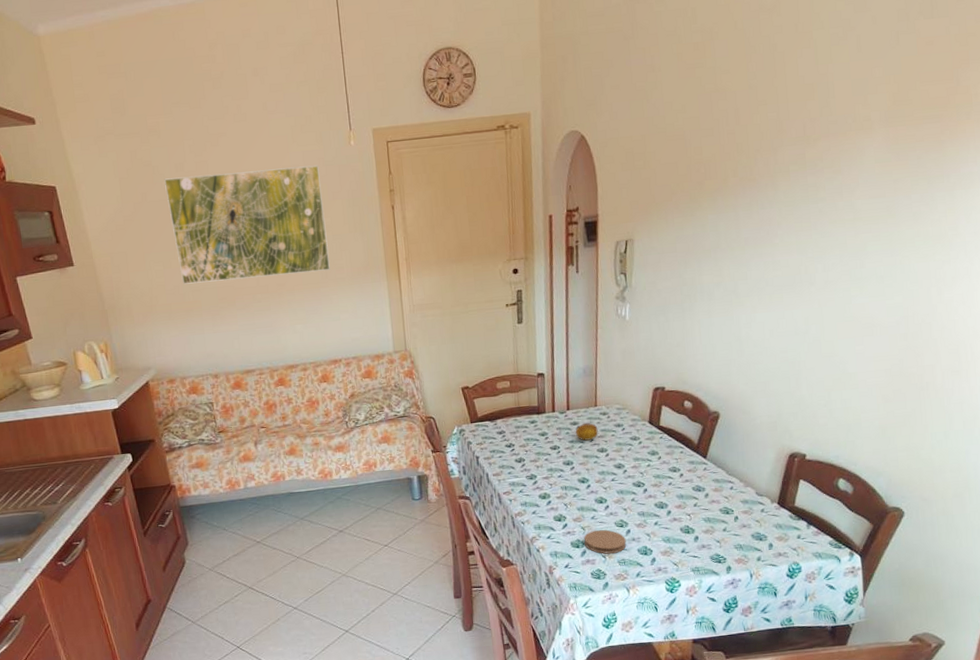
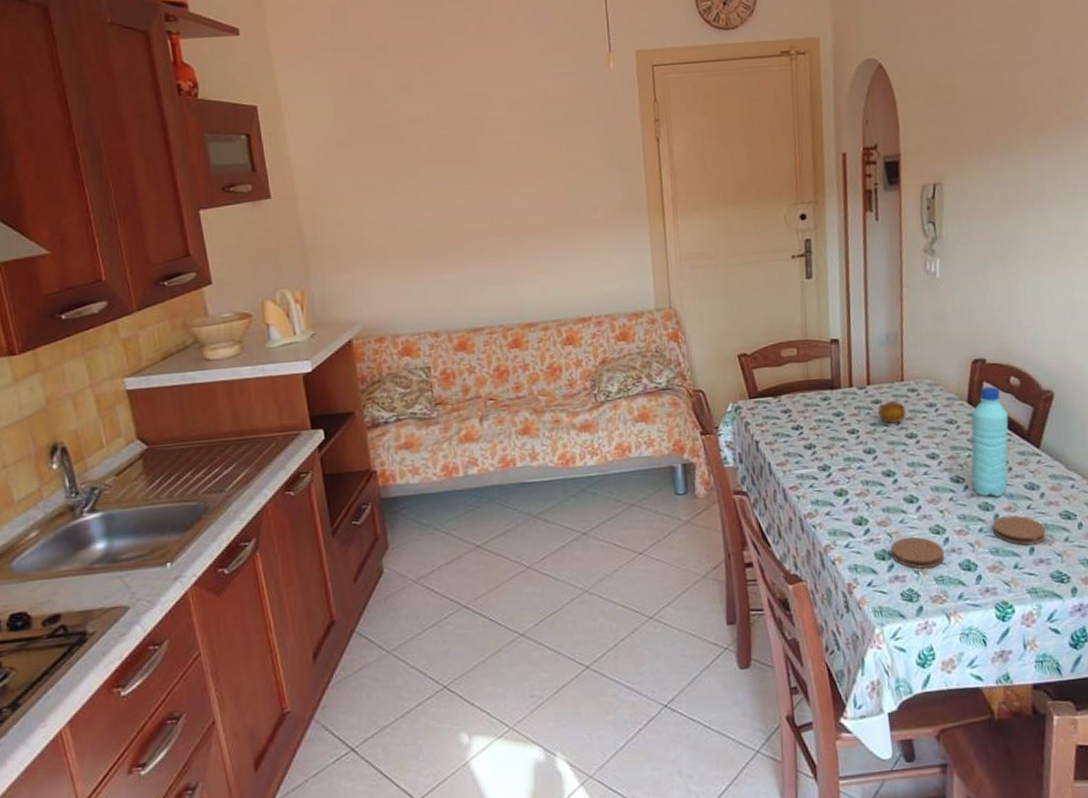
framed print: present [164,165,330,284] -> none [387,89,581,223]
water bottle: none [649,409,682,498] -> present [971,386,1009,497]
coaster: none [665,511,709,535] -> present [992,515,1046,546]

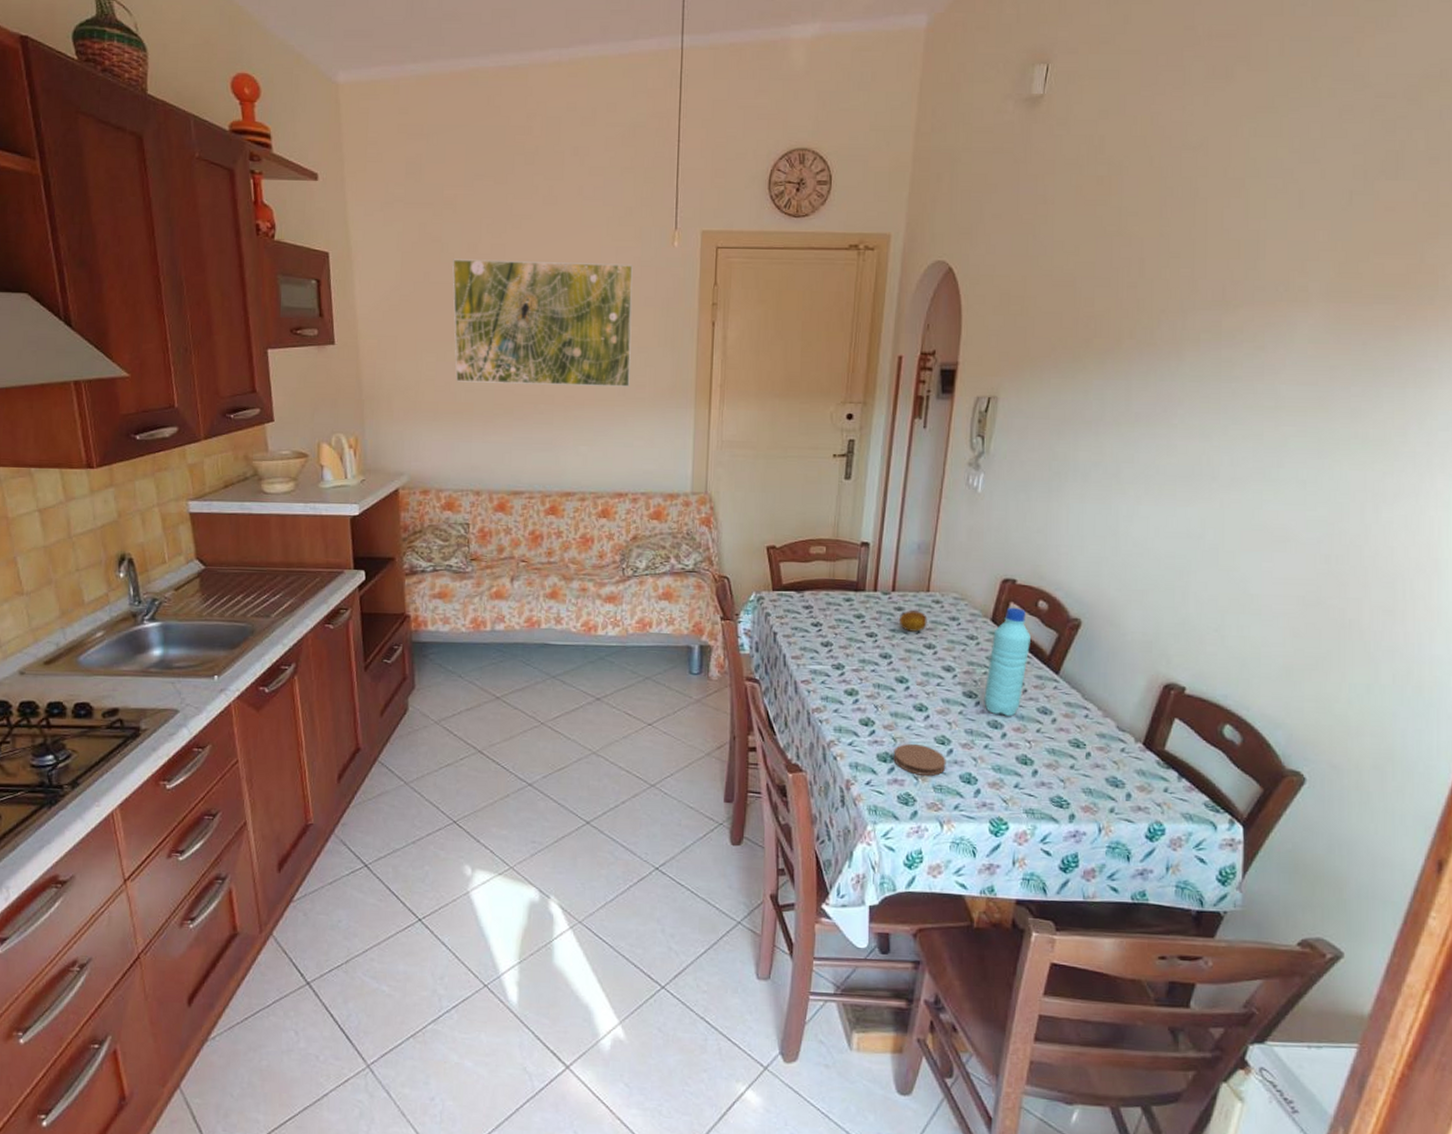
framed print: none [387,89,581,223] -> present [452,259,633,387]
coaster: present [992,515,1046,546] -> none [999,736,1052,768]

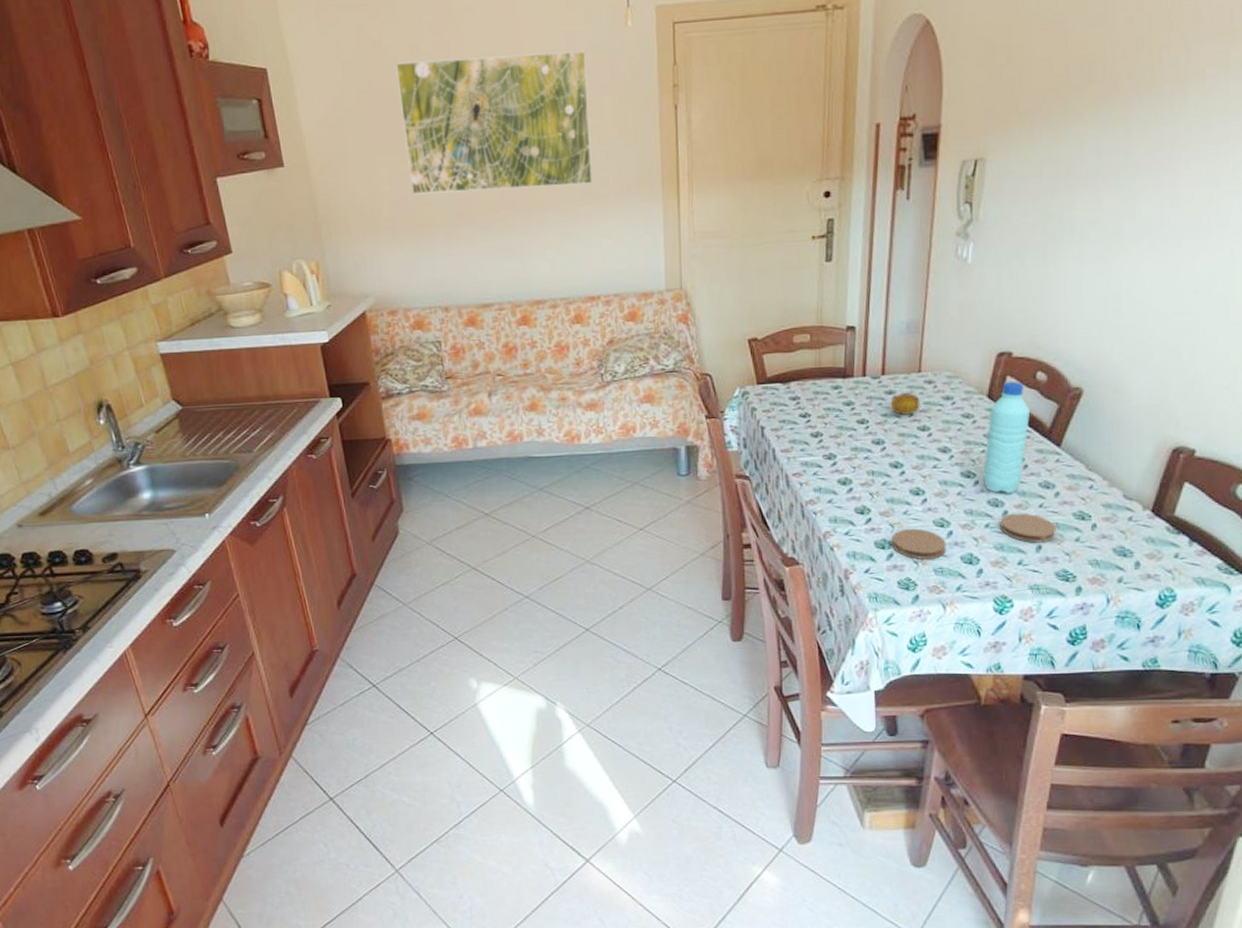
coaster: none [999,736,1052,768] -> present [1000,513,1056,543]

